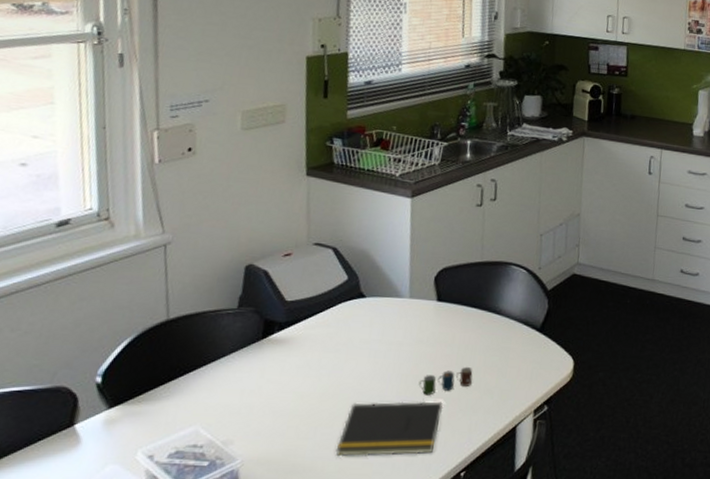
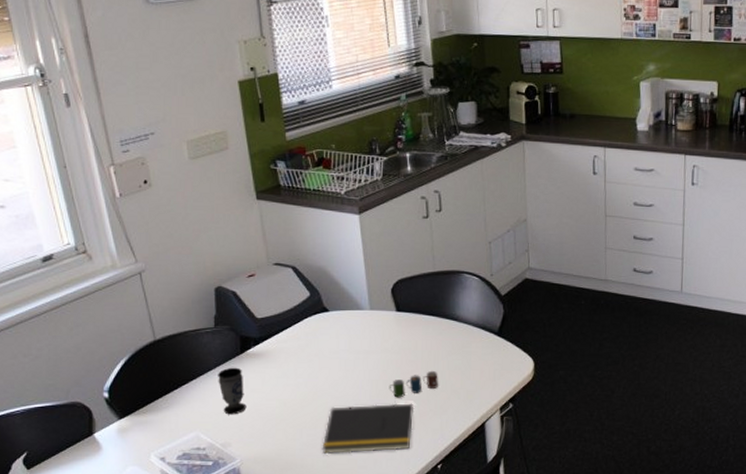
cup: none [230,353,261,408] -> present [218,367,247,415]

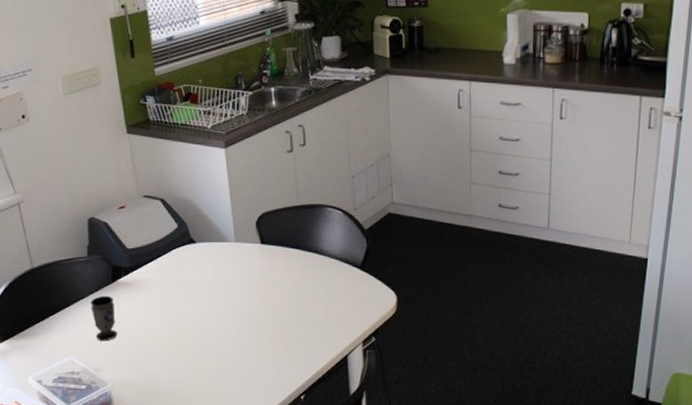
notepad: present [322,403,415,455] -> none [189,334,278,382]
cup: present [389,370,438,398] -> none [253,302,302,329]

